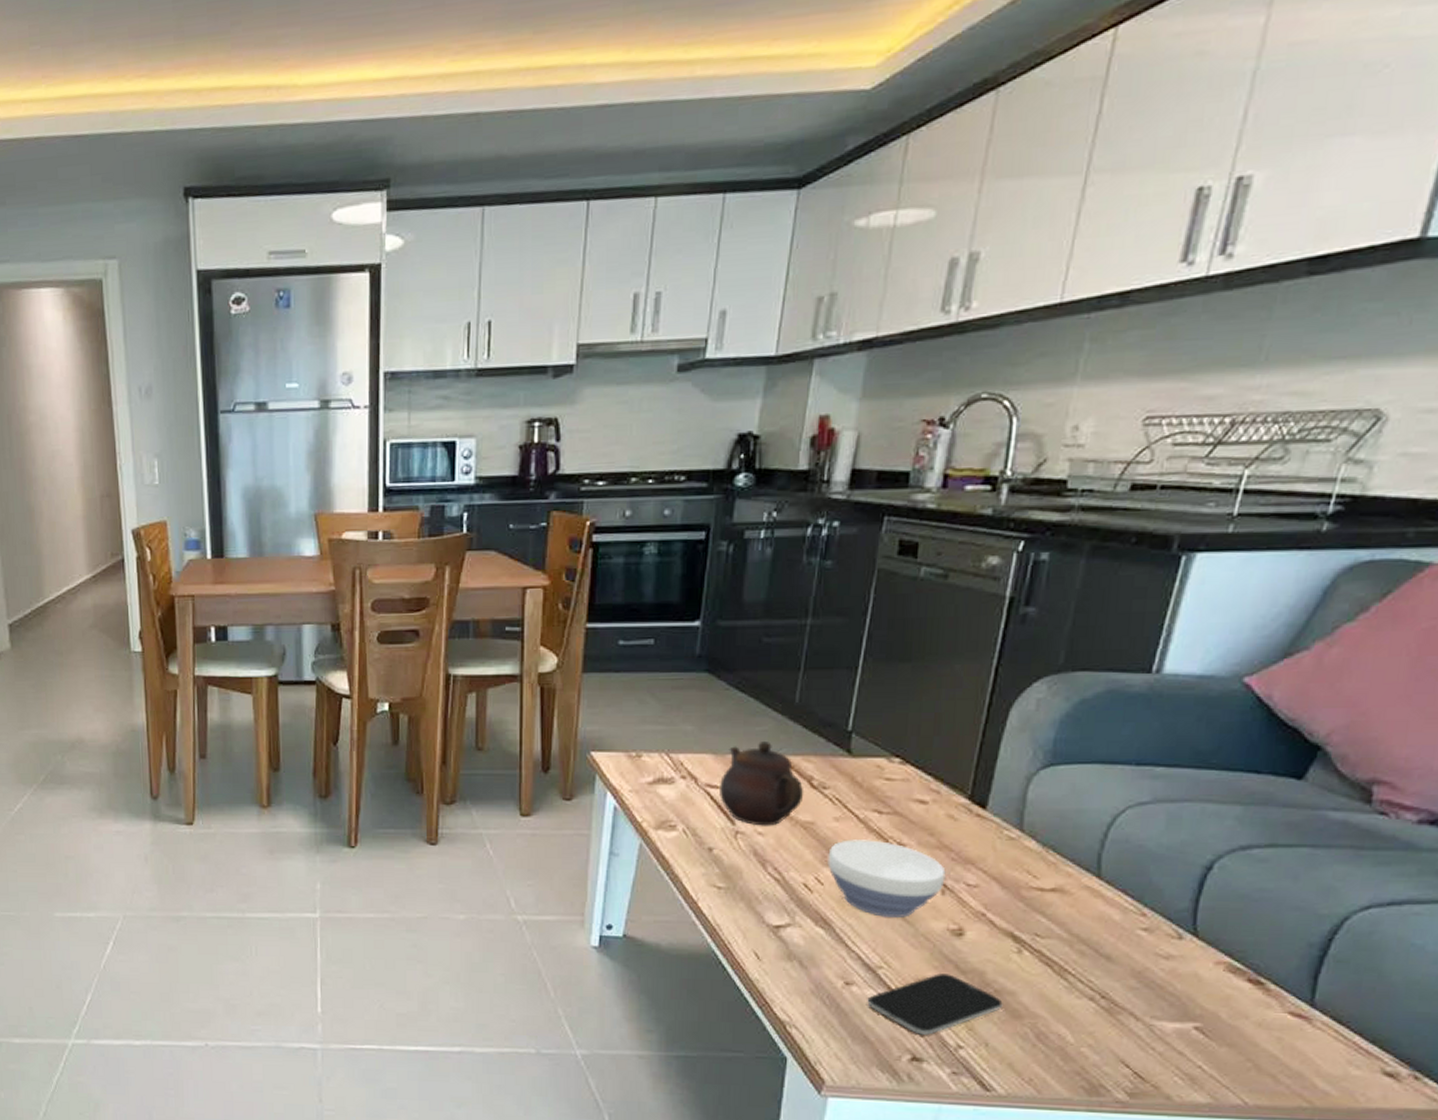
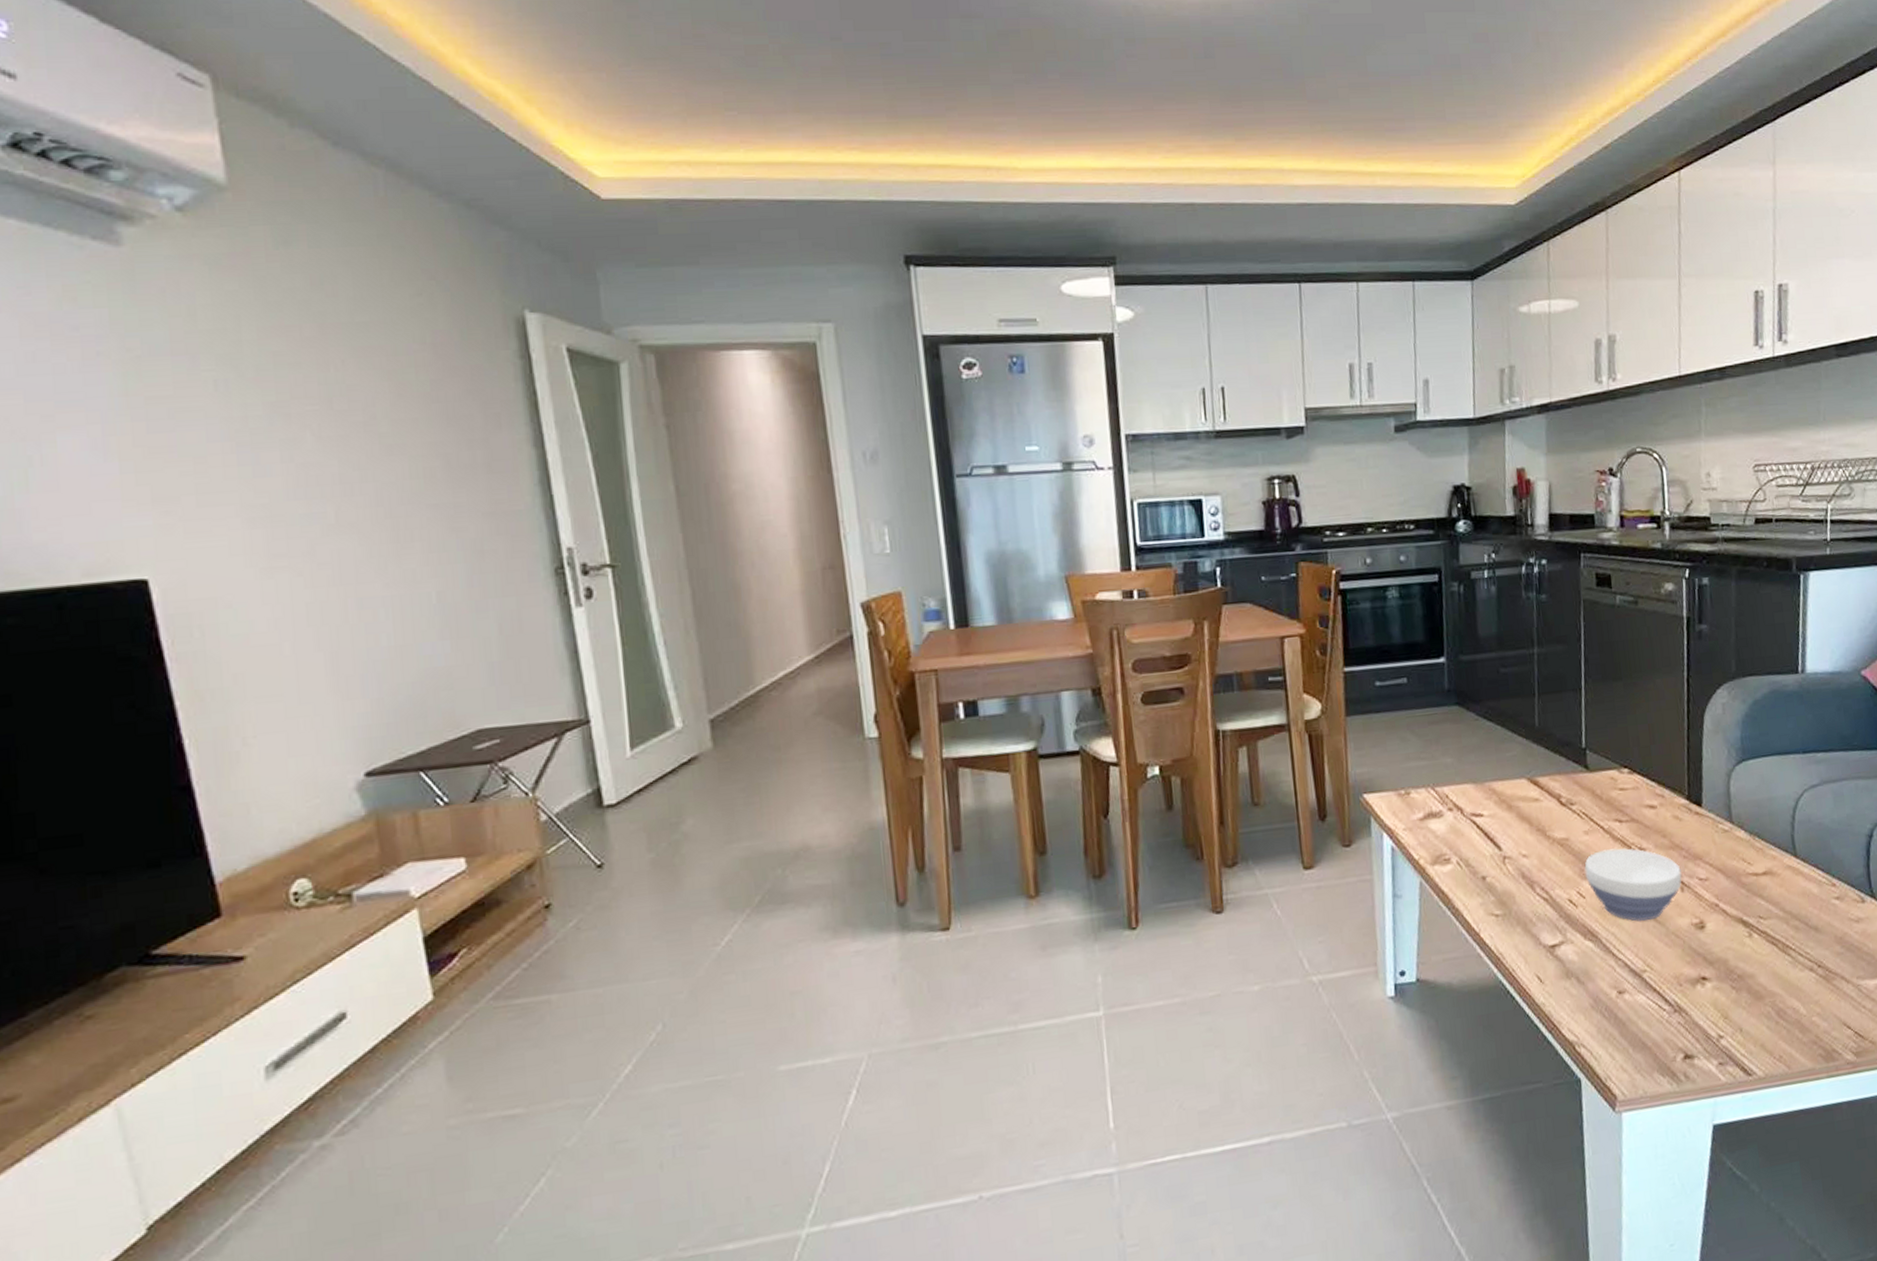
teapot: present [719,740,804,826] -> none [1483,765,1556,849]
smartphone: present [867,972,1003,1036] -> none [1639,967,1747,1033]

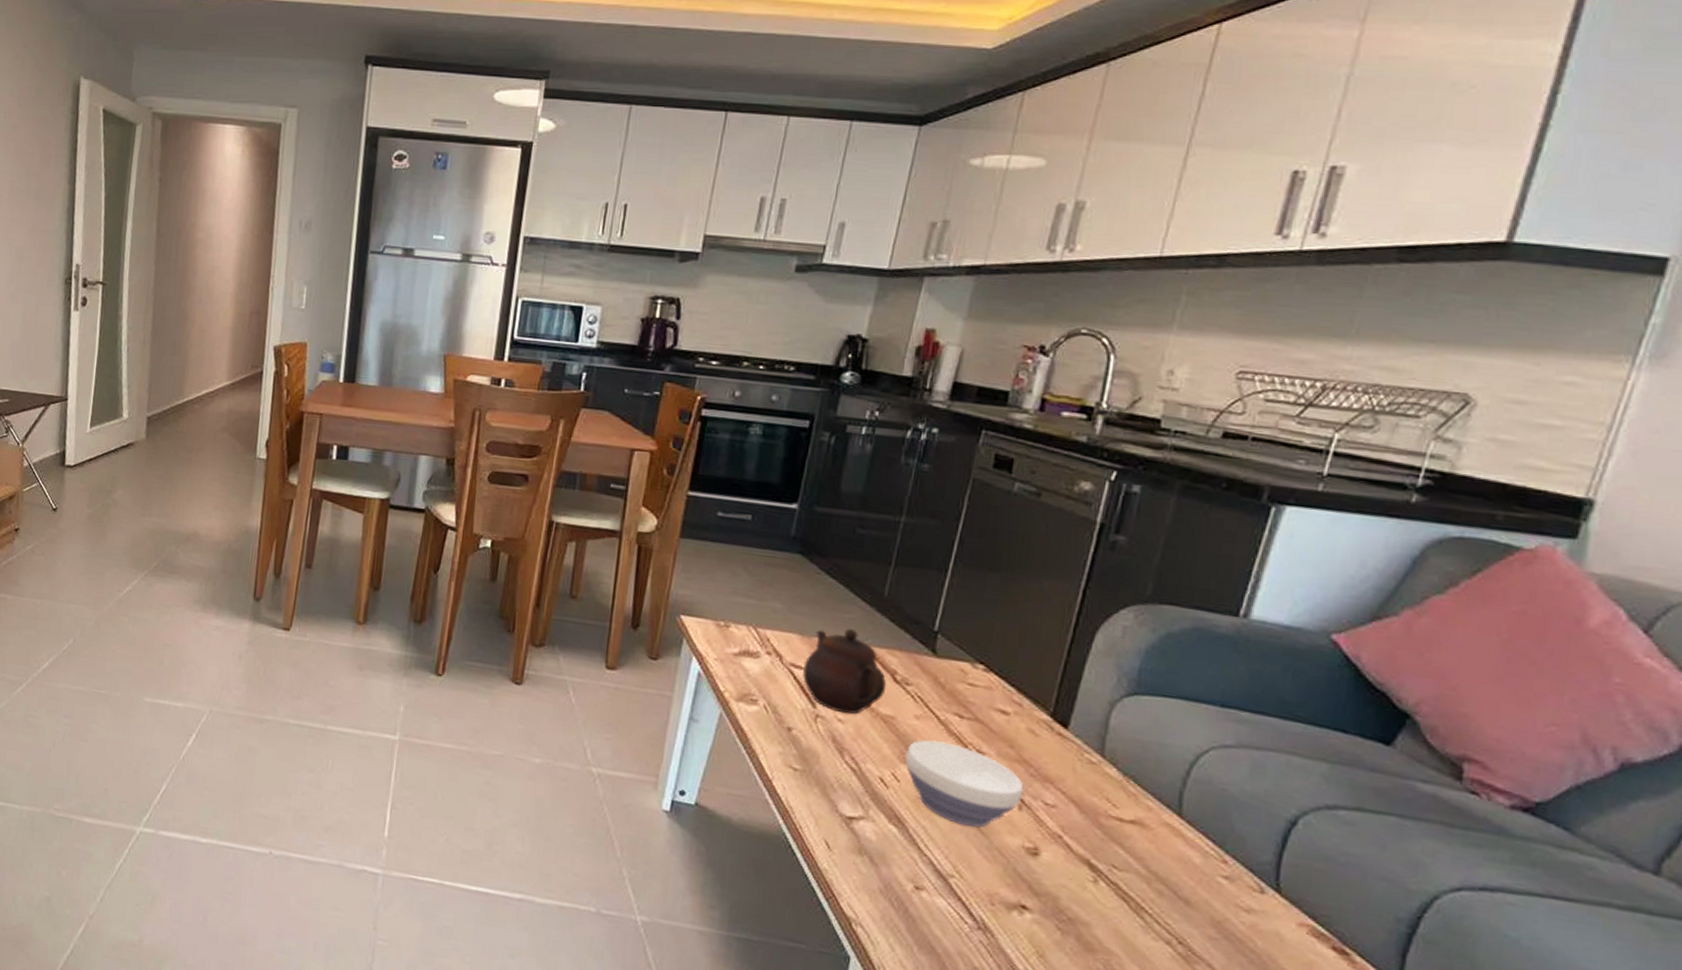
teapot: none [1483,765,1556,849] -> present [803,628,887,715]

